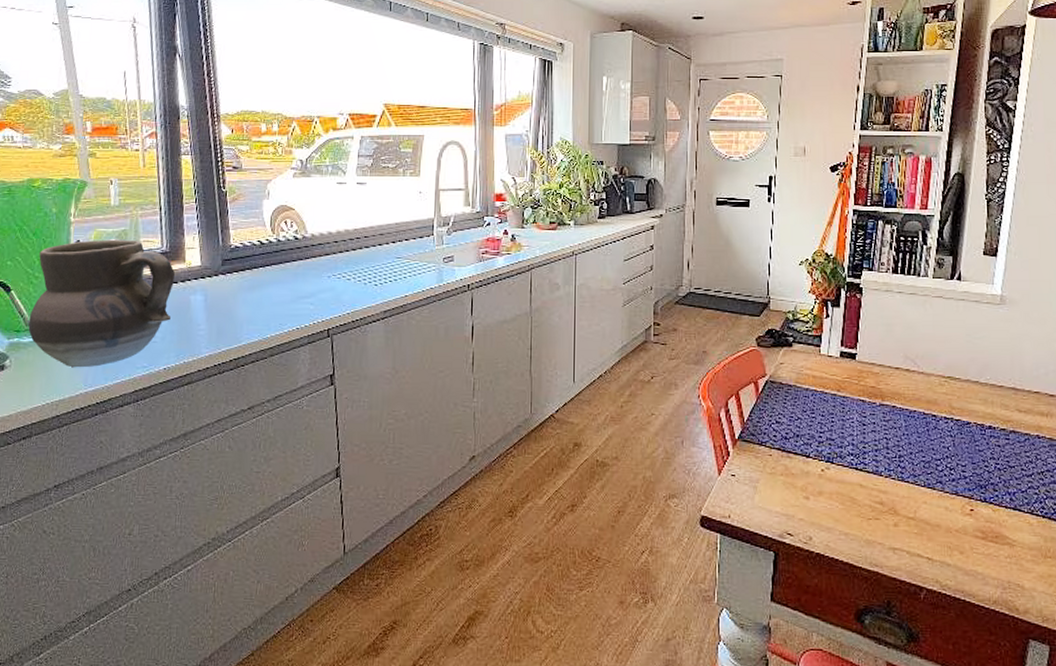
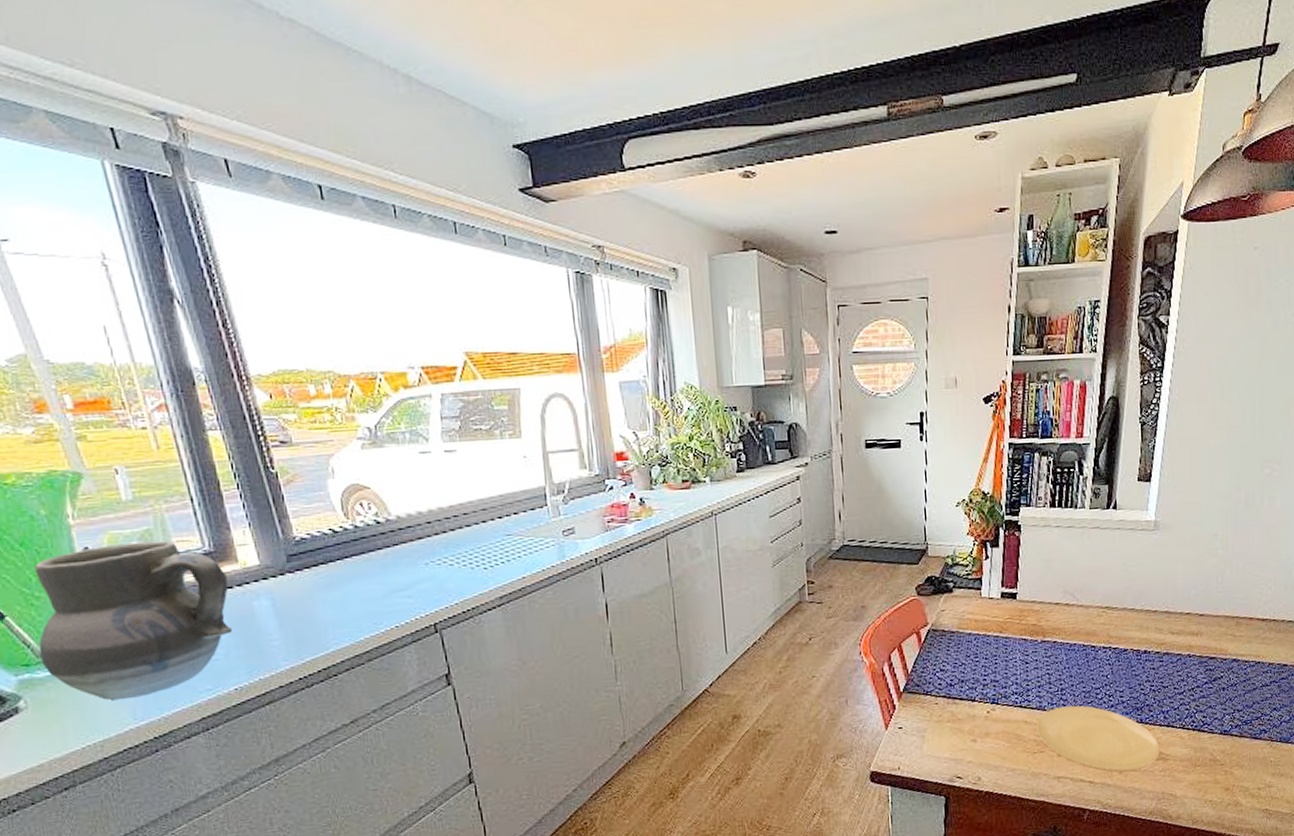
plate: none [871,474,1005,552] -> present [1036,705,1160,772]

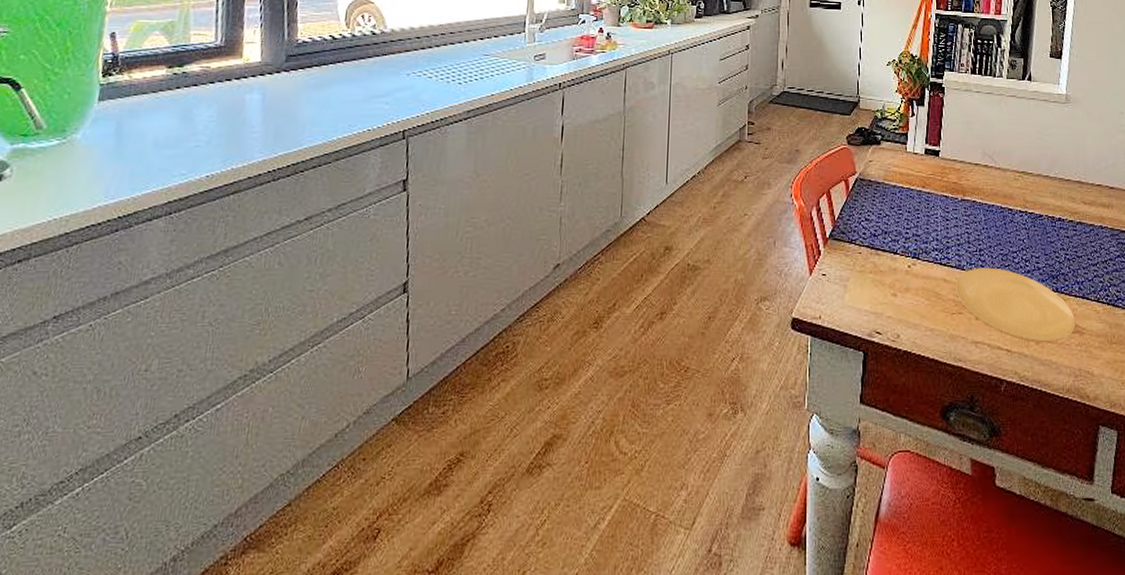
ceramic jug: present [34,541,233,701] -> none [38,32,229,177]

